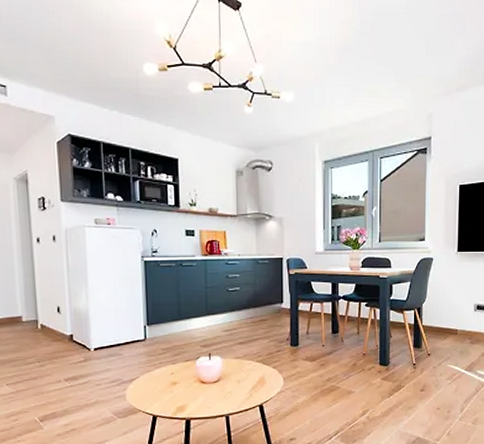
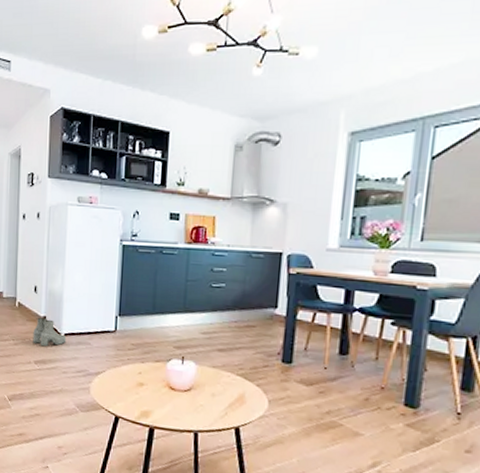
boots: none [60,336,97,364] -> present [33,317,67,347]

